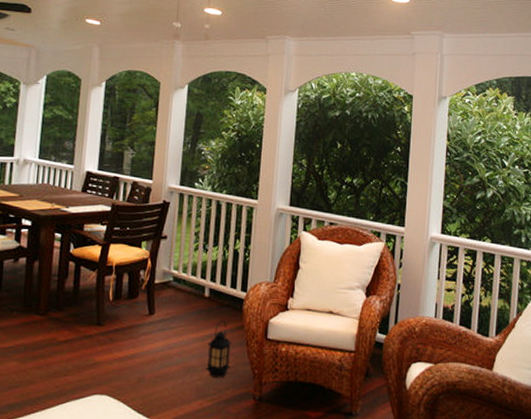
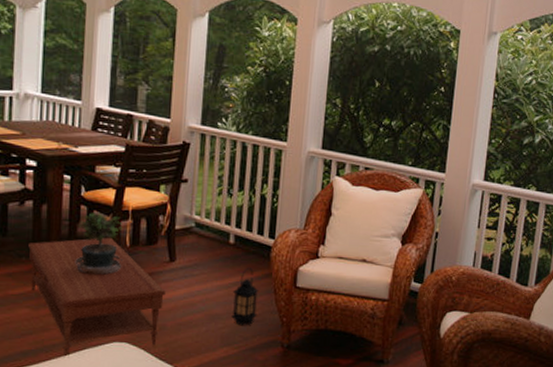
coffee table: none [19,291,145,411] -> present [28,237,166,358]
potted plant: none [61,268,107,328] -> present [75,213,123,275]

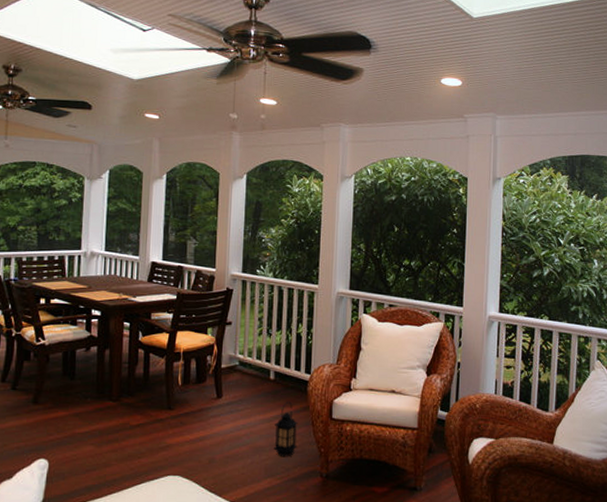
coffee table: present [28,237,166,358] -> none [93,377,214,492]
potted plant: present [75,213,123,275] -> none [133,355,175,412]

